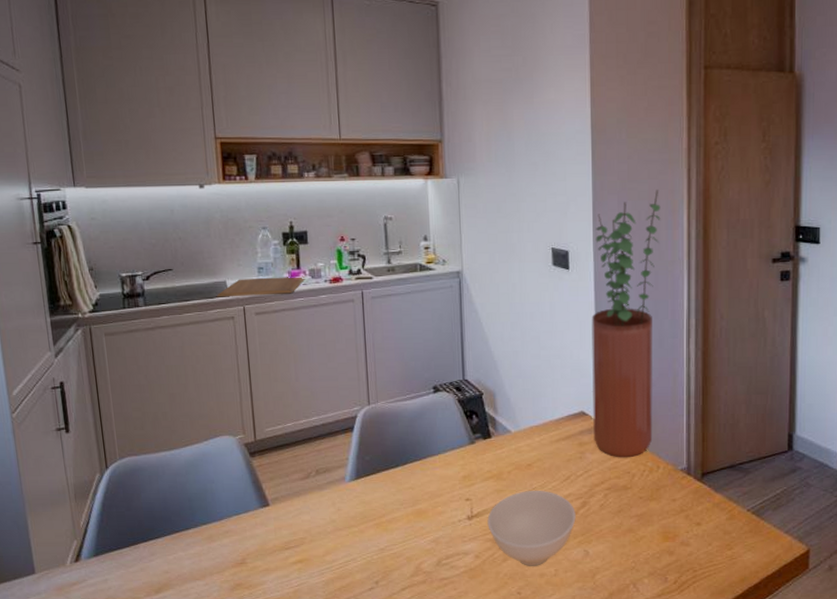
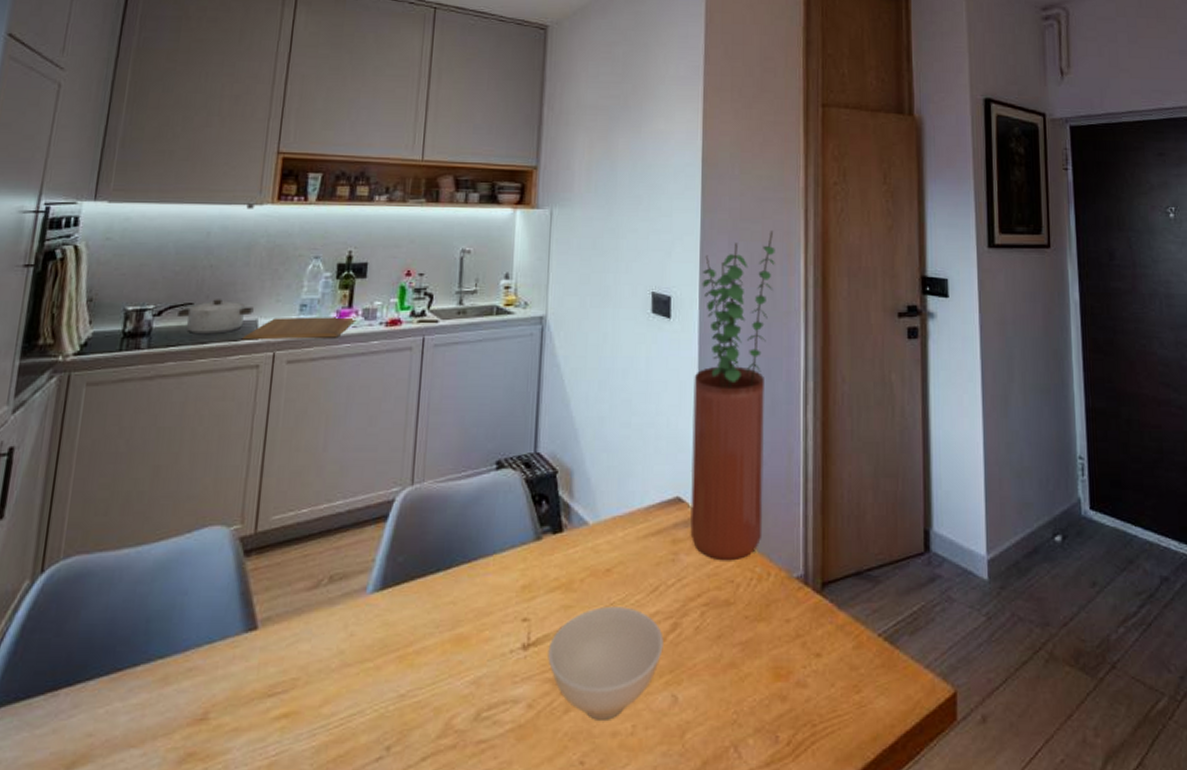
cooking pot: none [162,265,221,294] -> present [178,299,254,335]

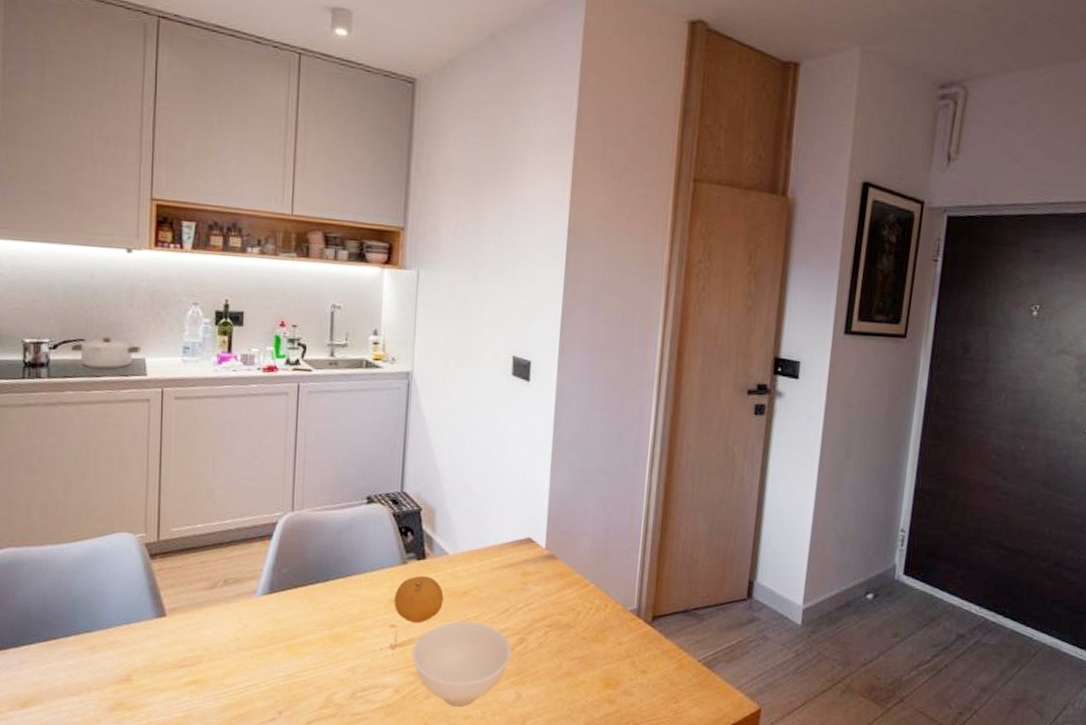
chopping board: present [241,317,357,340] -> none [131,357,236,380]
fruit: none [526,552,584,614] -> present [394,575,444,624]
vase: present [690,231,775,559] -> none [538,305,635,592]

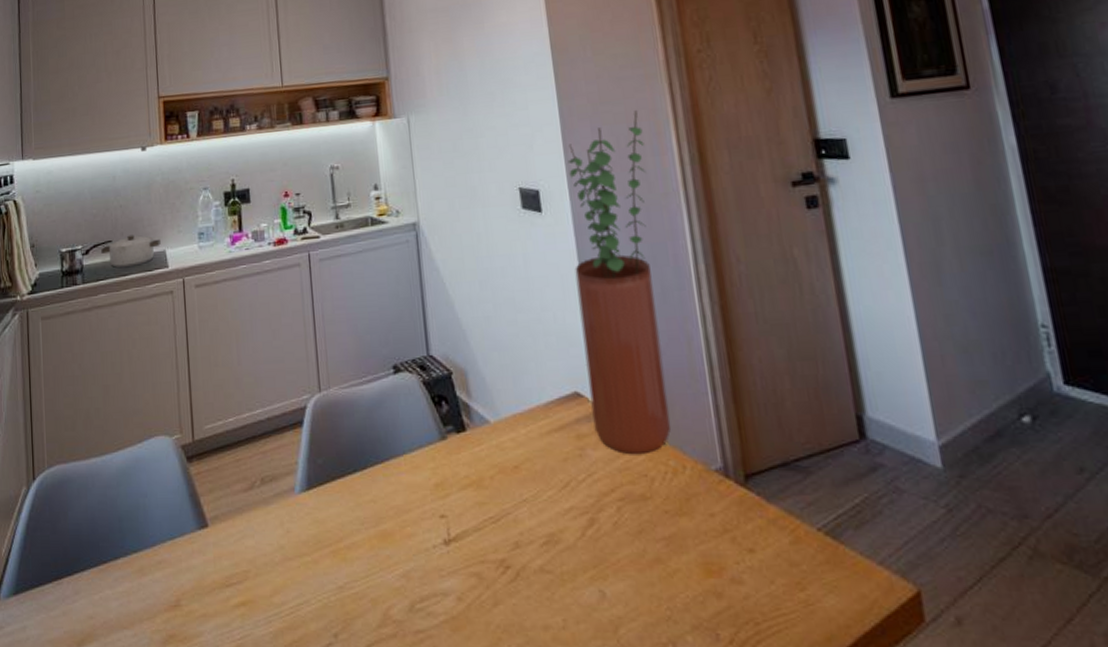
fruit: present [394,575,444,624] -> none [439,451,494,511]
bowl: present [412,621,511,707] -> none [469,503,584,614]
vase: none [538,305,635,592] -> present [567,110,672,454]

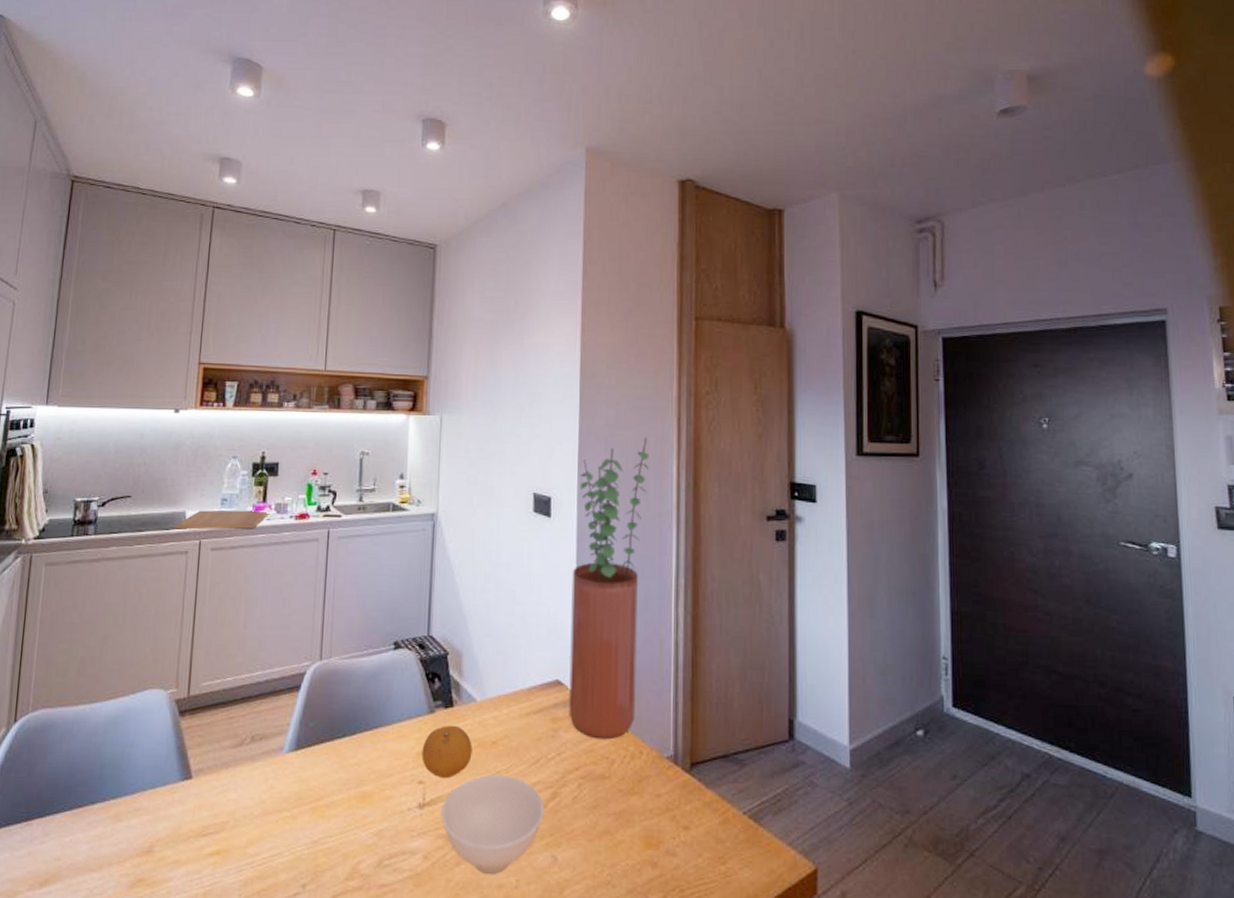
cooking pot: present [101,235,161,268] -> none [118,492,182,524]
chopping board: none [155,240,248,270] -> present [172,509,270,530]
fruit: none [439,451,494,511] -> present [422,725,472,779]
bowl: none [469,503,584,614] -> present [441,775,544,874]

